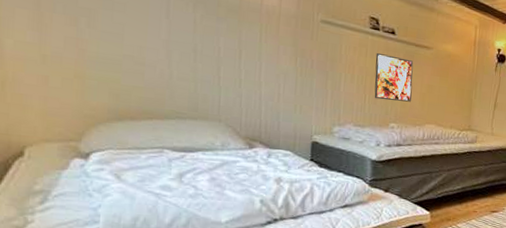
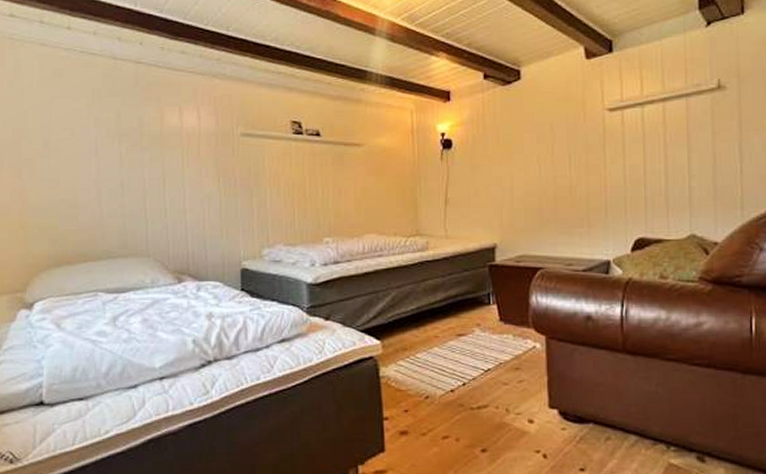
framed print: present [374,53,414,102] -> none [301,160,345,212]

